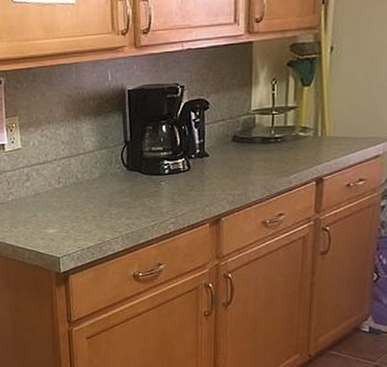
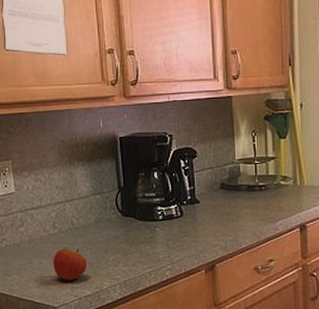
apple: none [57,202,91,233] -> present [53,248,88,281]

